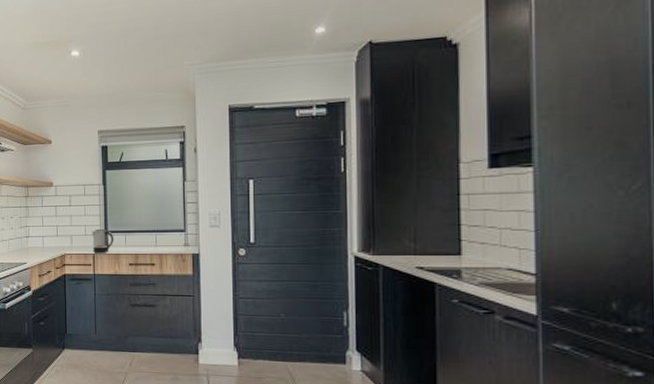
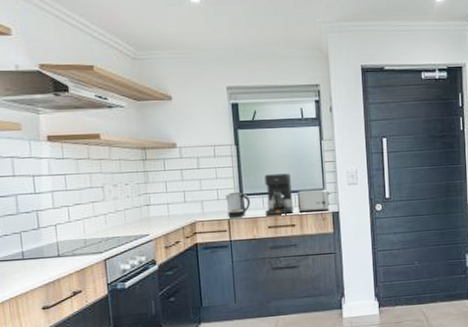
coffee maker: none [126,213,154,252] -> present [264,173,294,215]
toaster: none [158,230,192,252] -> present [297,189,331,213]

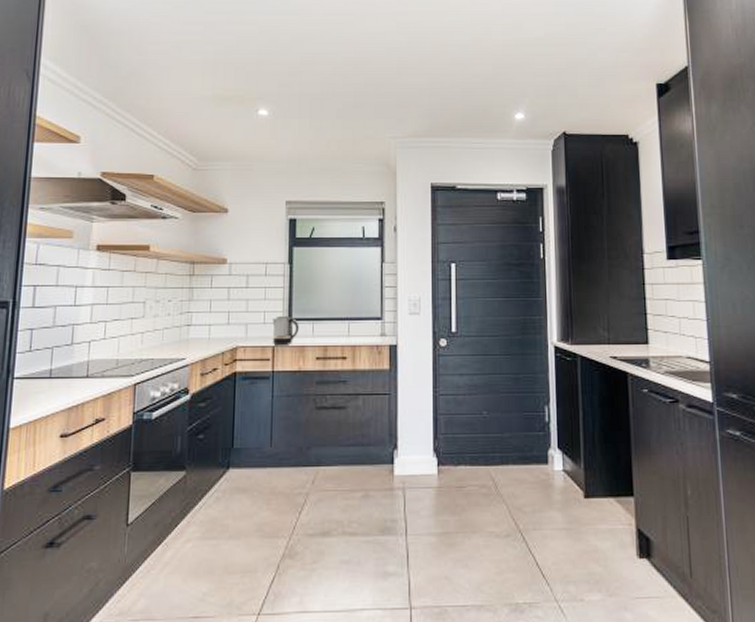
coffee maker: present [264,173,294,215] -> none [314,298,347,344]
toaster: present [297,189,331,213] -> none [351,318,389,344]

